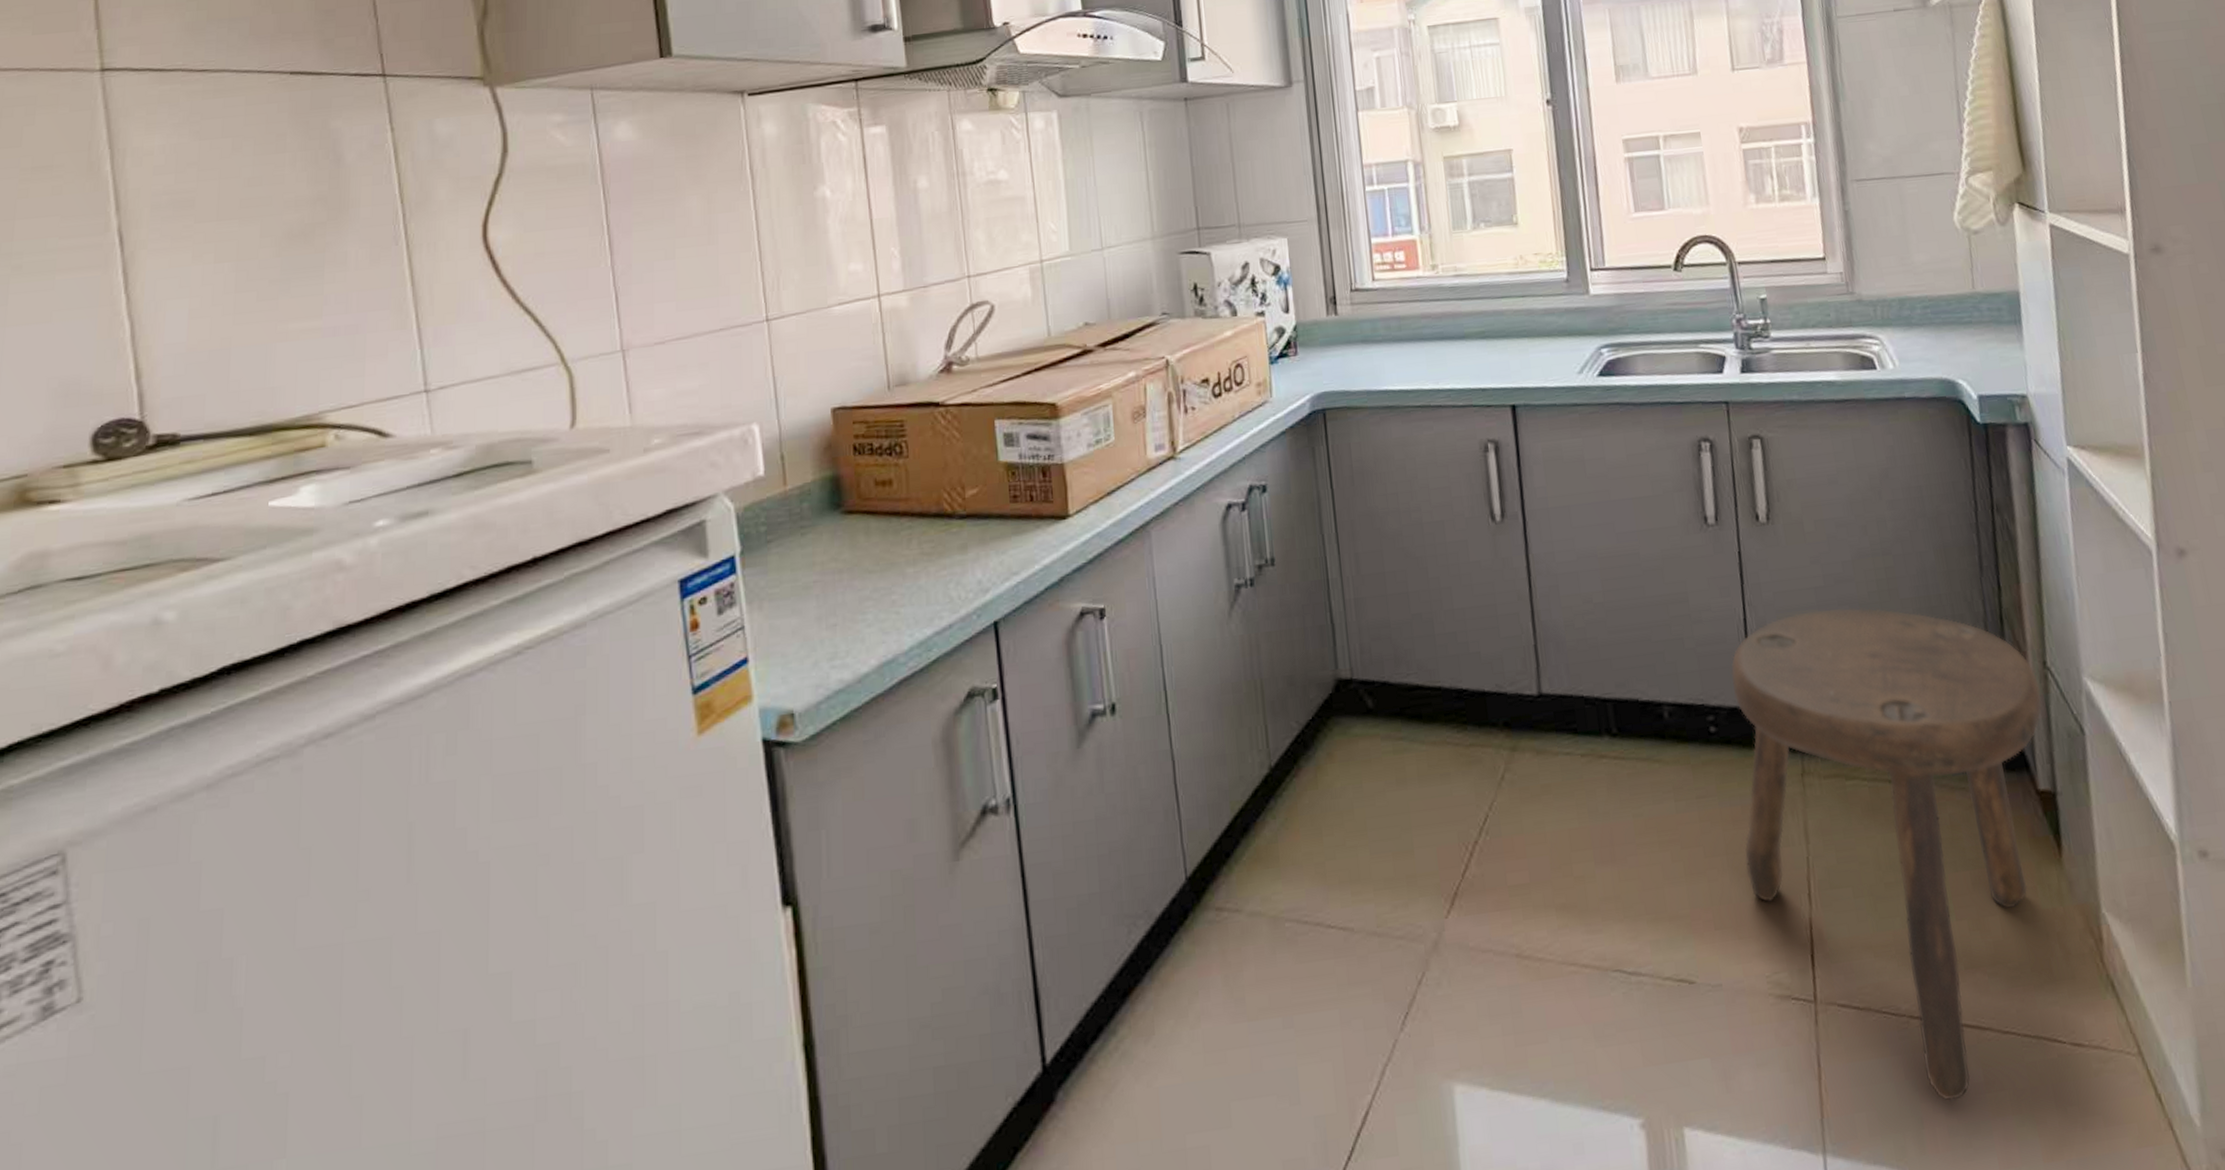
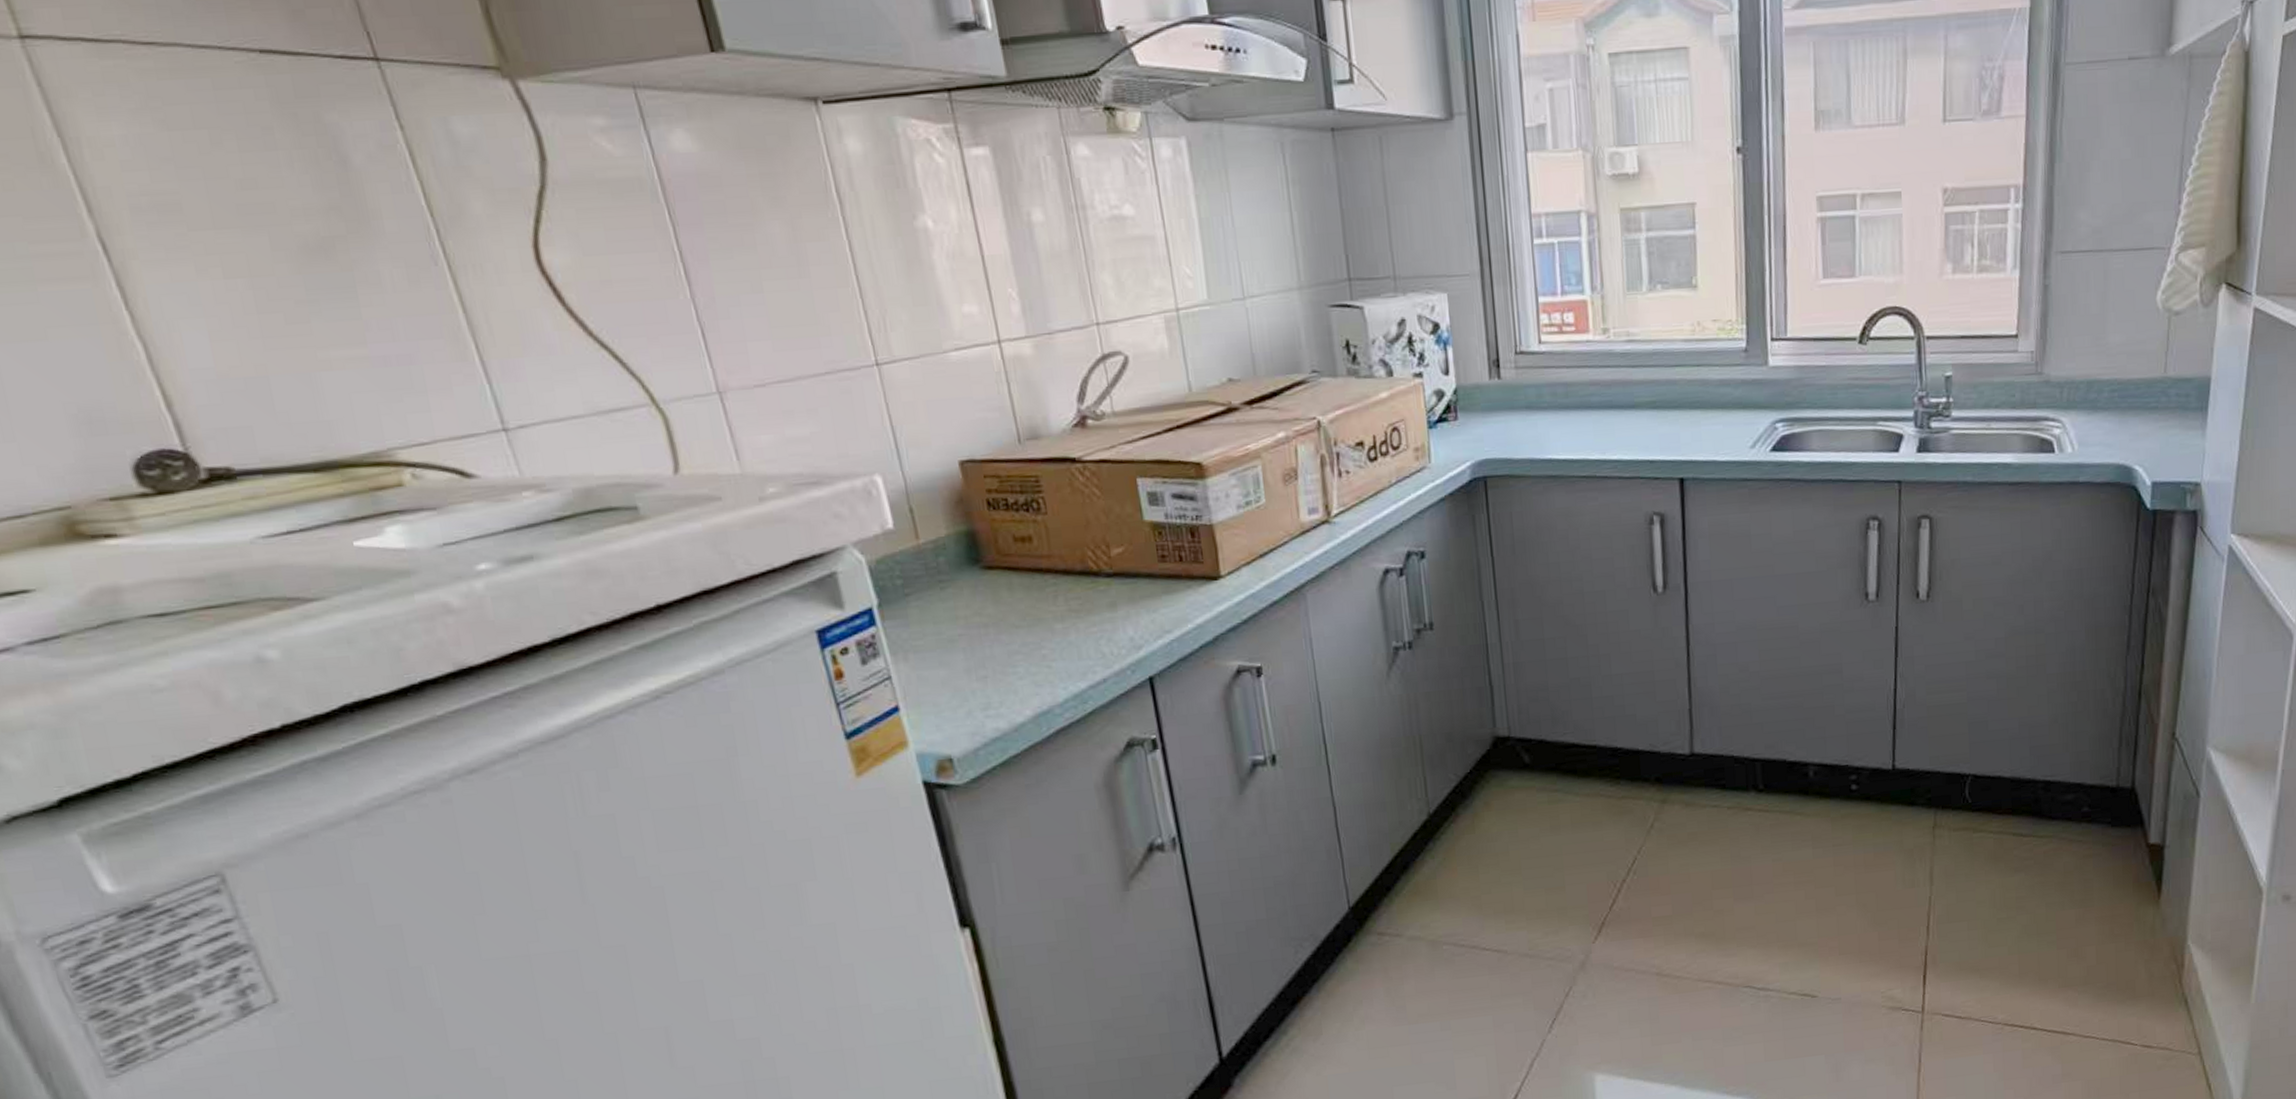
stool: present [1731,608,2042,1101] -> none [1872,681,2166,1088]

